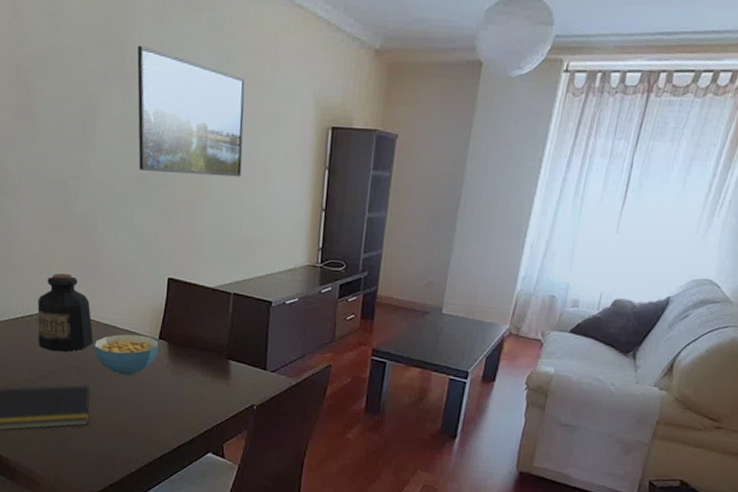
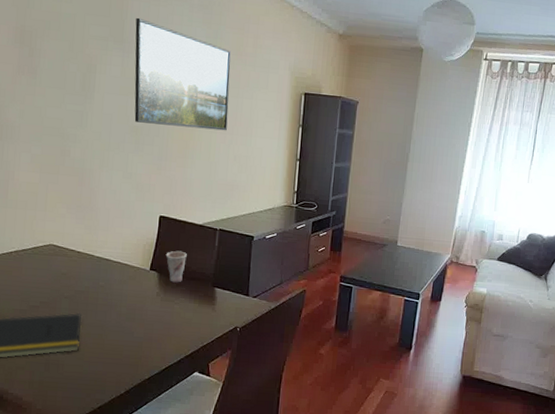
bottle: present [37,273,94,352] -> none [31,211,87,283]
cereal bowl: present [94,334,159,376] -> none [87,266,150,304]
cup: none [175,317,198,354] -> present [165,250,187,283]

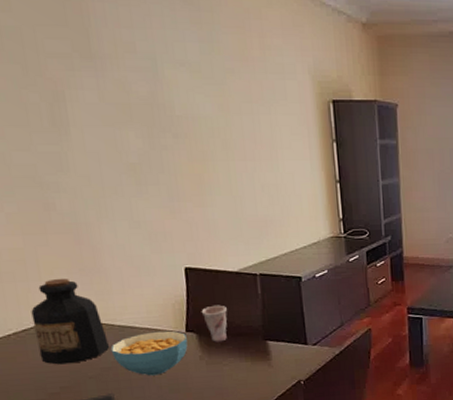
bottle: none [31,211,87,283] -> present [31,278,110,365]
cereal bowl: none [87,266,150,304] -> present [111,331,188,376]
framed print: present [134,17,231,131] -> none [103,23,246,158]

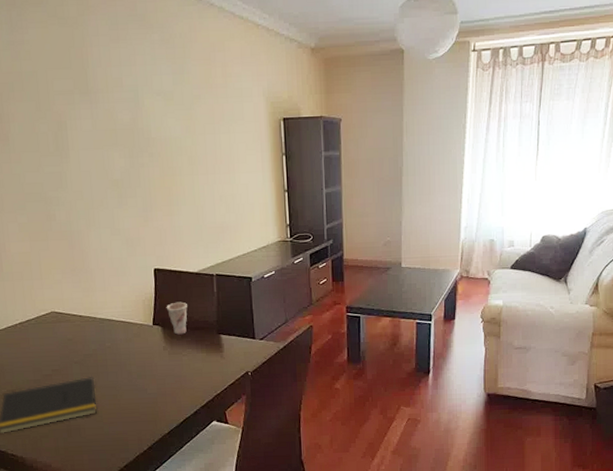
bottle: present [31,278,110,365] -> none [33,277,92,351]
cereal bowl: present [111,331,188,376] -> none [92,324,154,363]

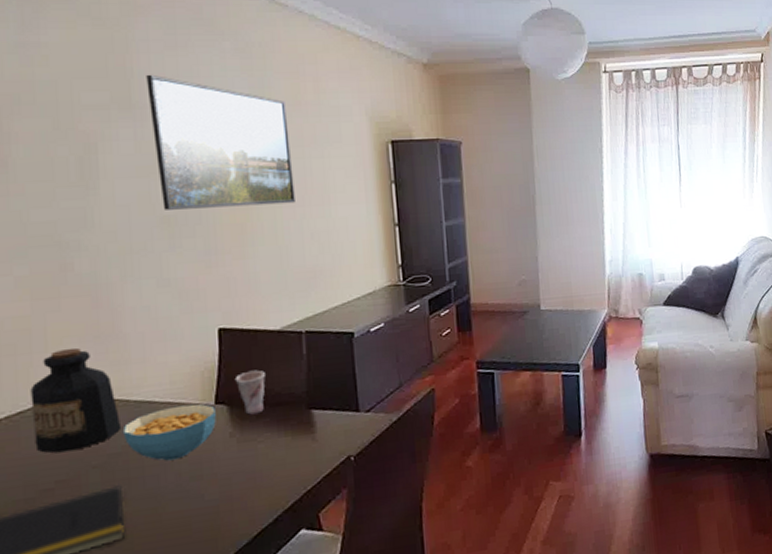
bottle: none [33,277,92,351] -> present [30,347,122,453]
cereal bowl: none [92,324,154,363] -> present [122,404,216,461]
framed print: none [98,64,208,175] -> present [146,74,295,210]

